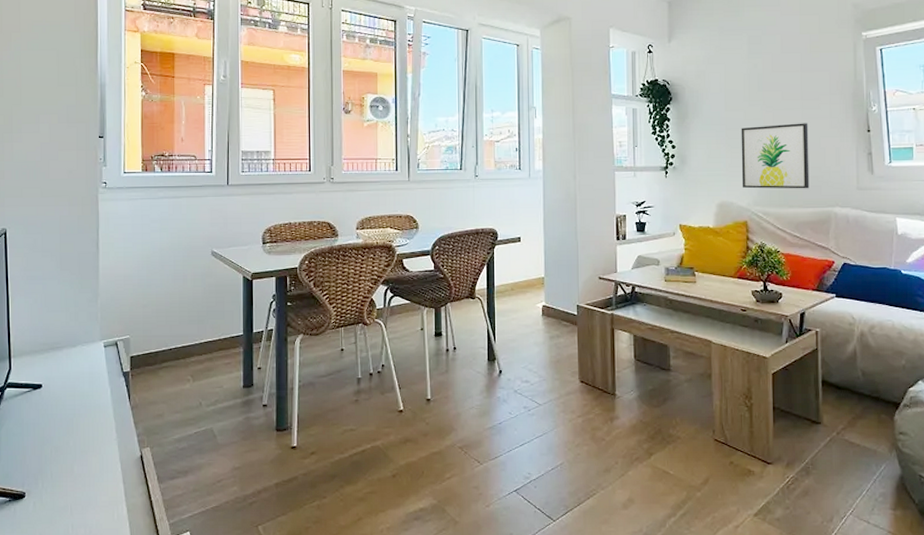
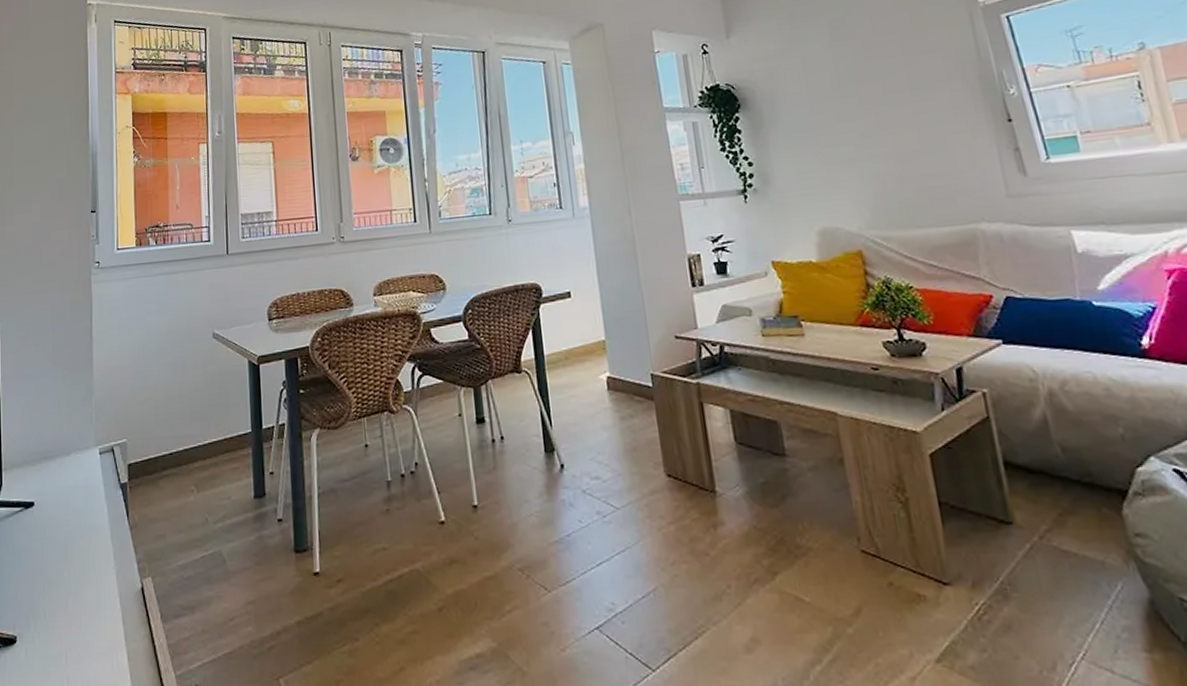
wall art: present [741,123,810,189] -> none [835,118,941,208]

